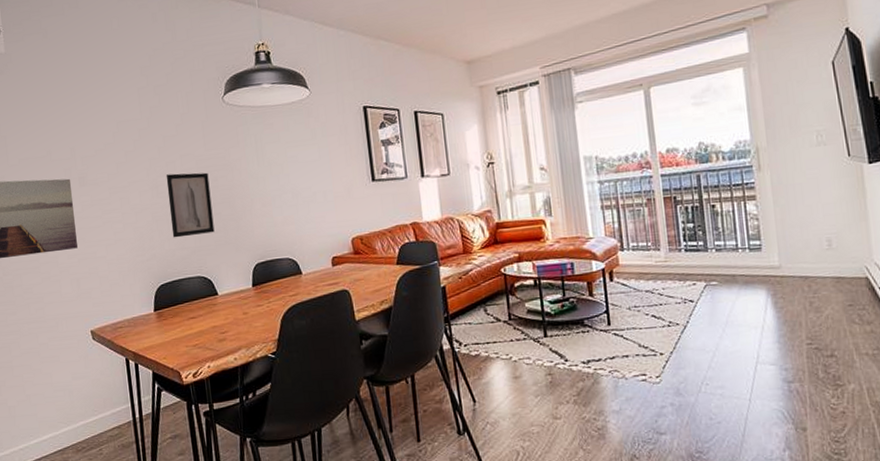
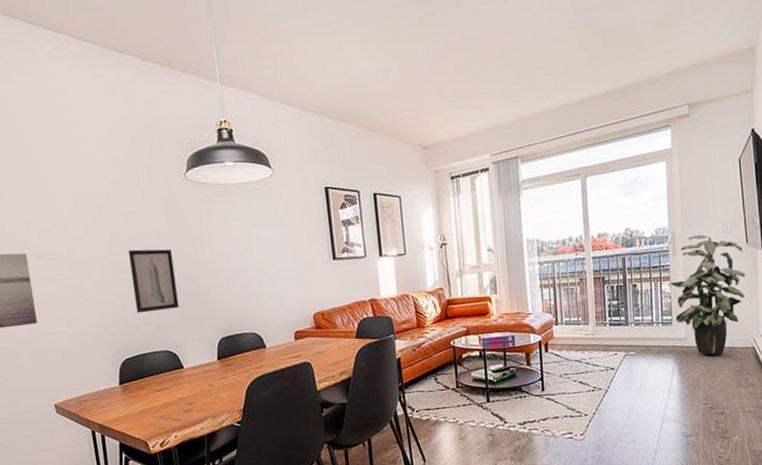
indoor plant: none [755,147,851,286] -> present [669,234,745,355]

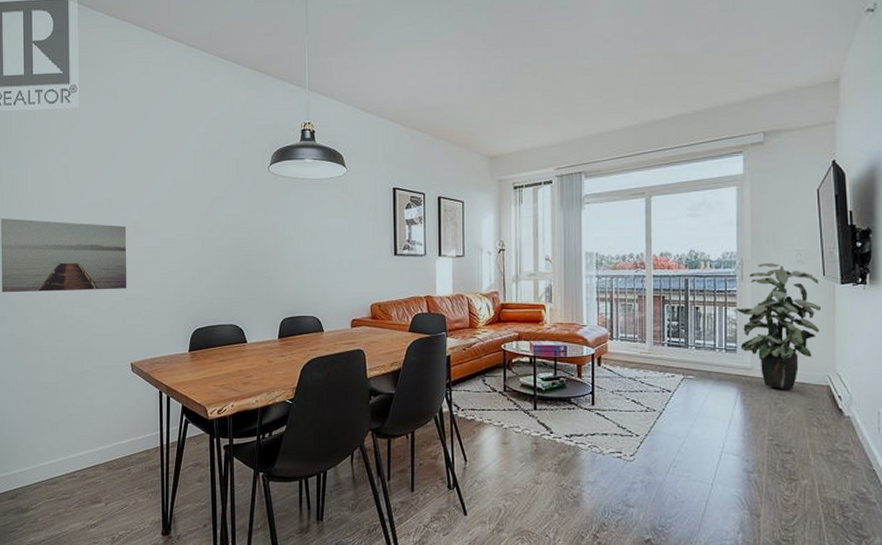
wall art: present [128,249,179,313] -> none [211,231,250,288]

